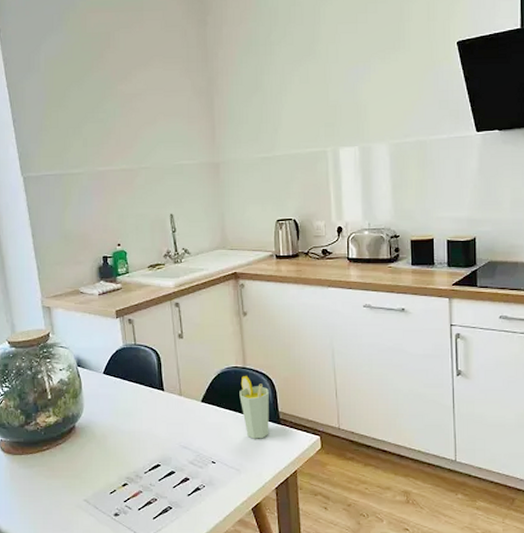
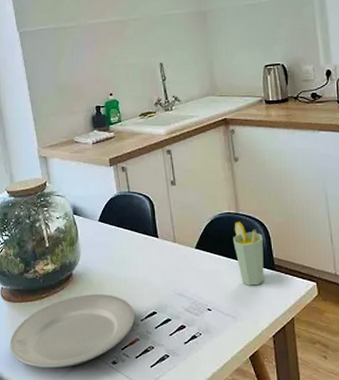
plate: none [8,447,138,521] -> present [9,294,135,369]

